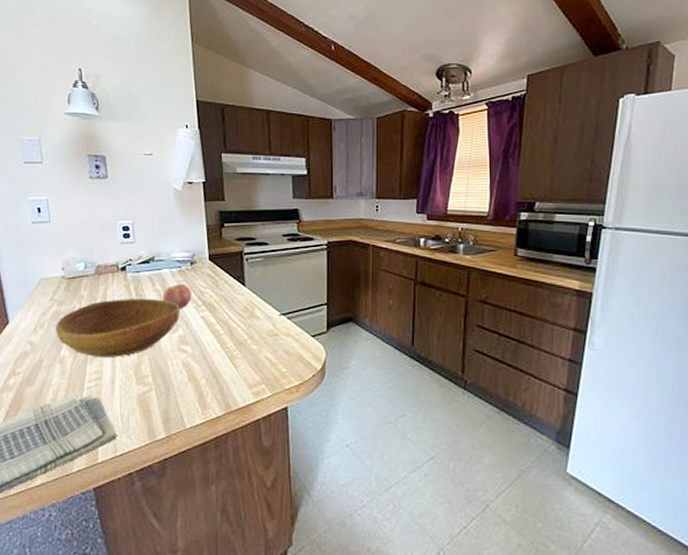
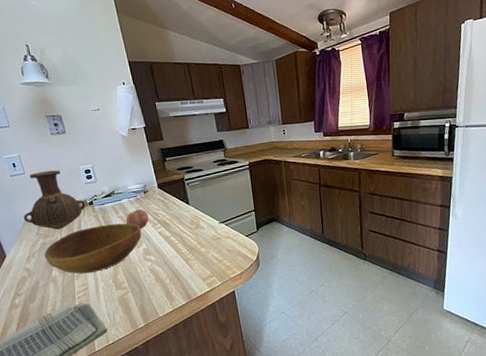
vase: none [38,222,117,297] -> present [23,170,86,230]

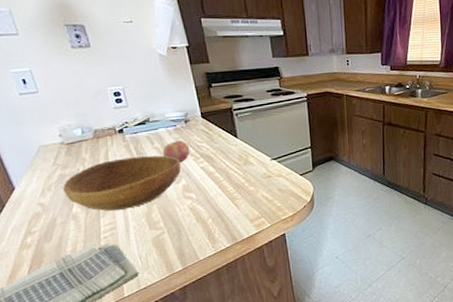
vase: present [23,170,86,230] -> none [36,90,115,160]

